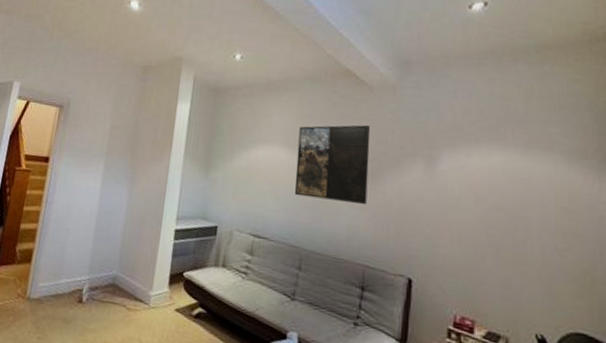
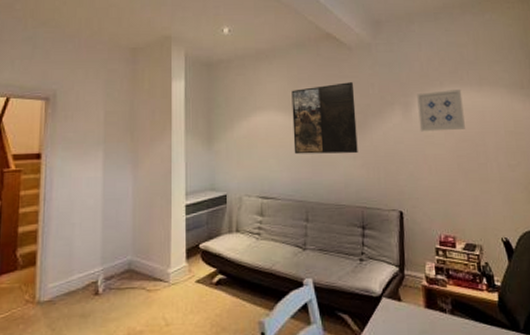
wall art: none [444,147,503,197] -> present [417,90,465,132]

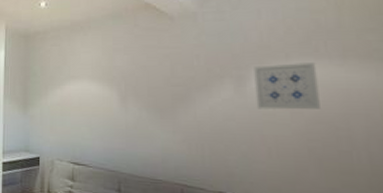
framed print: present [291,82,358,155] -> none [106,53,179,128]

